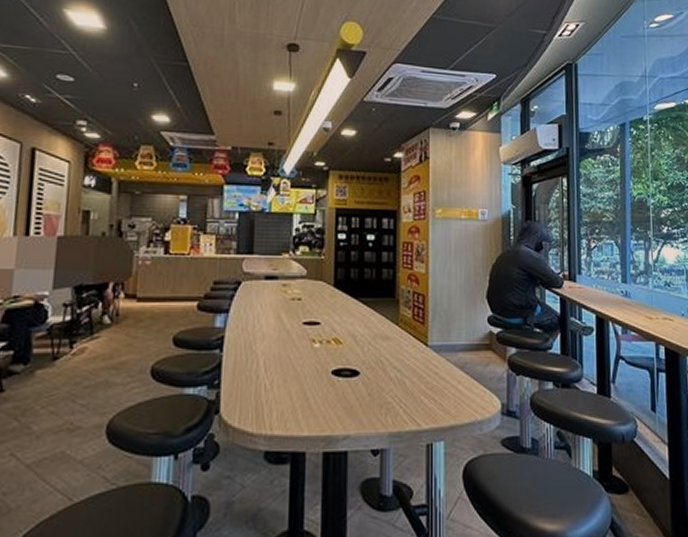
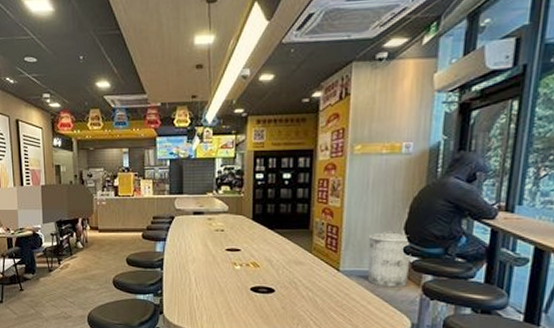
trash can: none [454,299,495,363] -> present [367,230,411,288]

